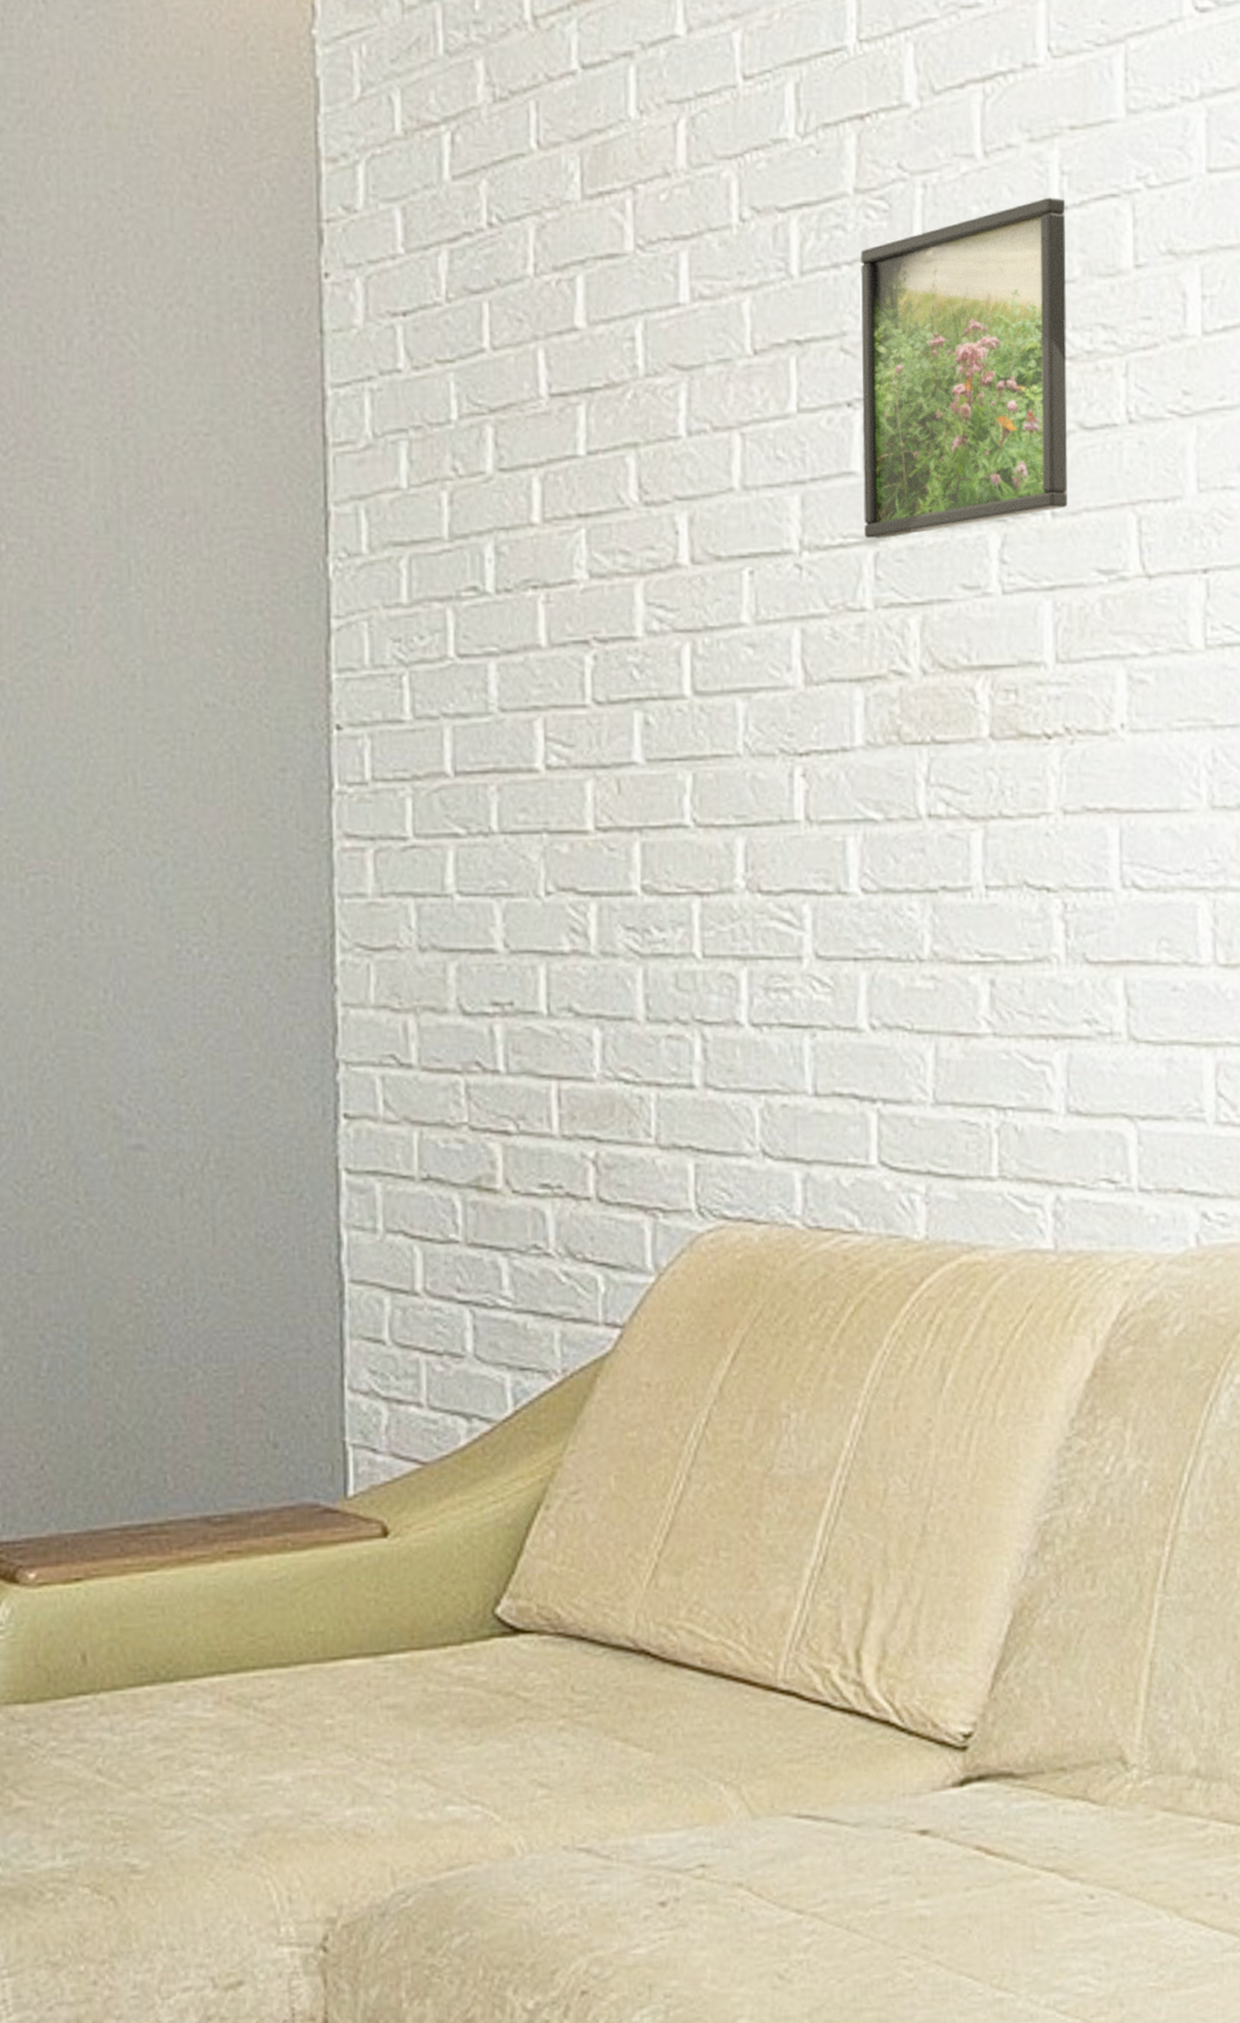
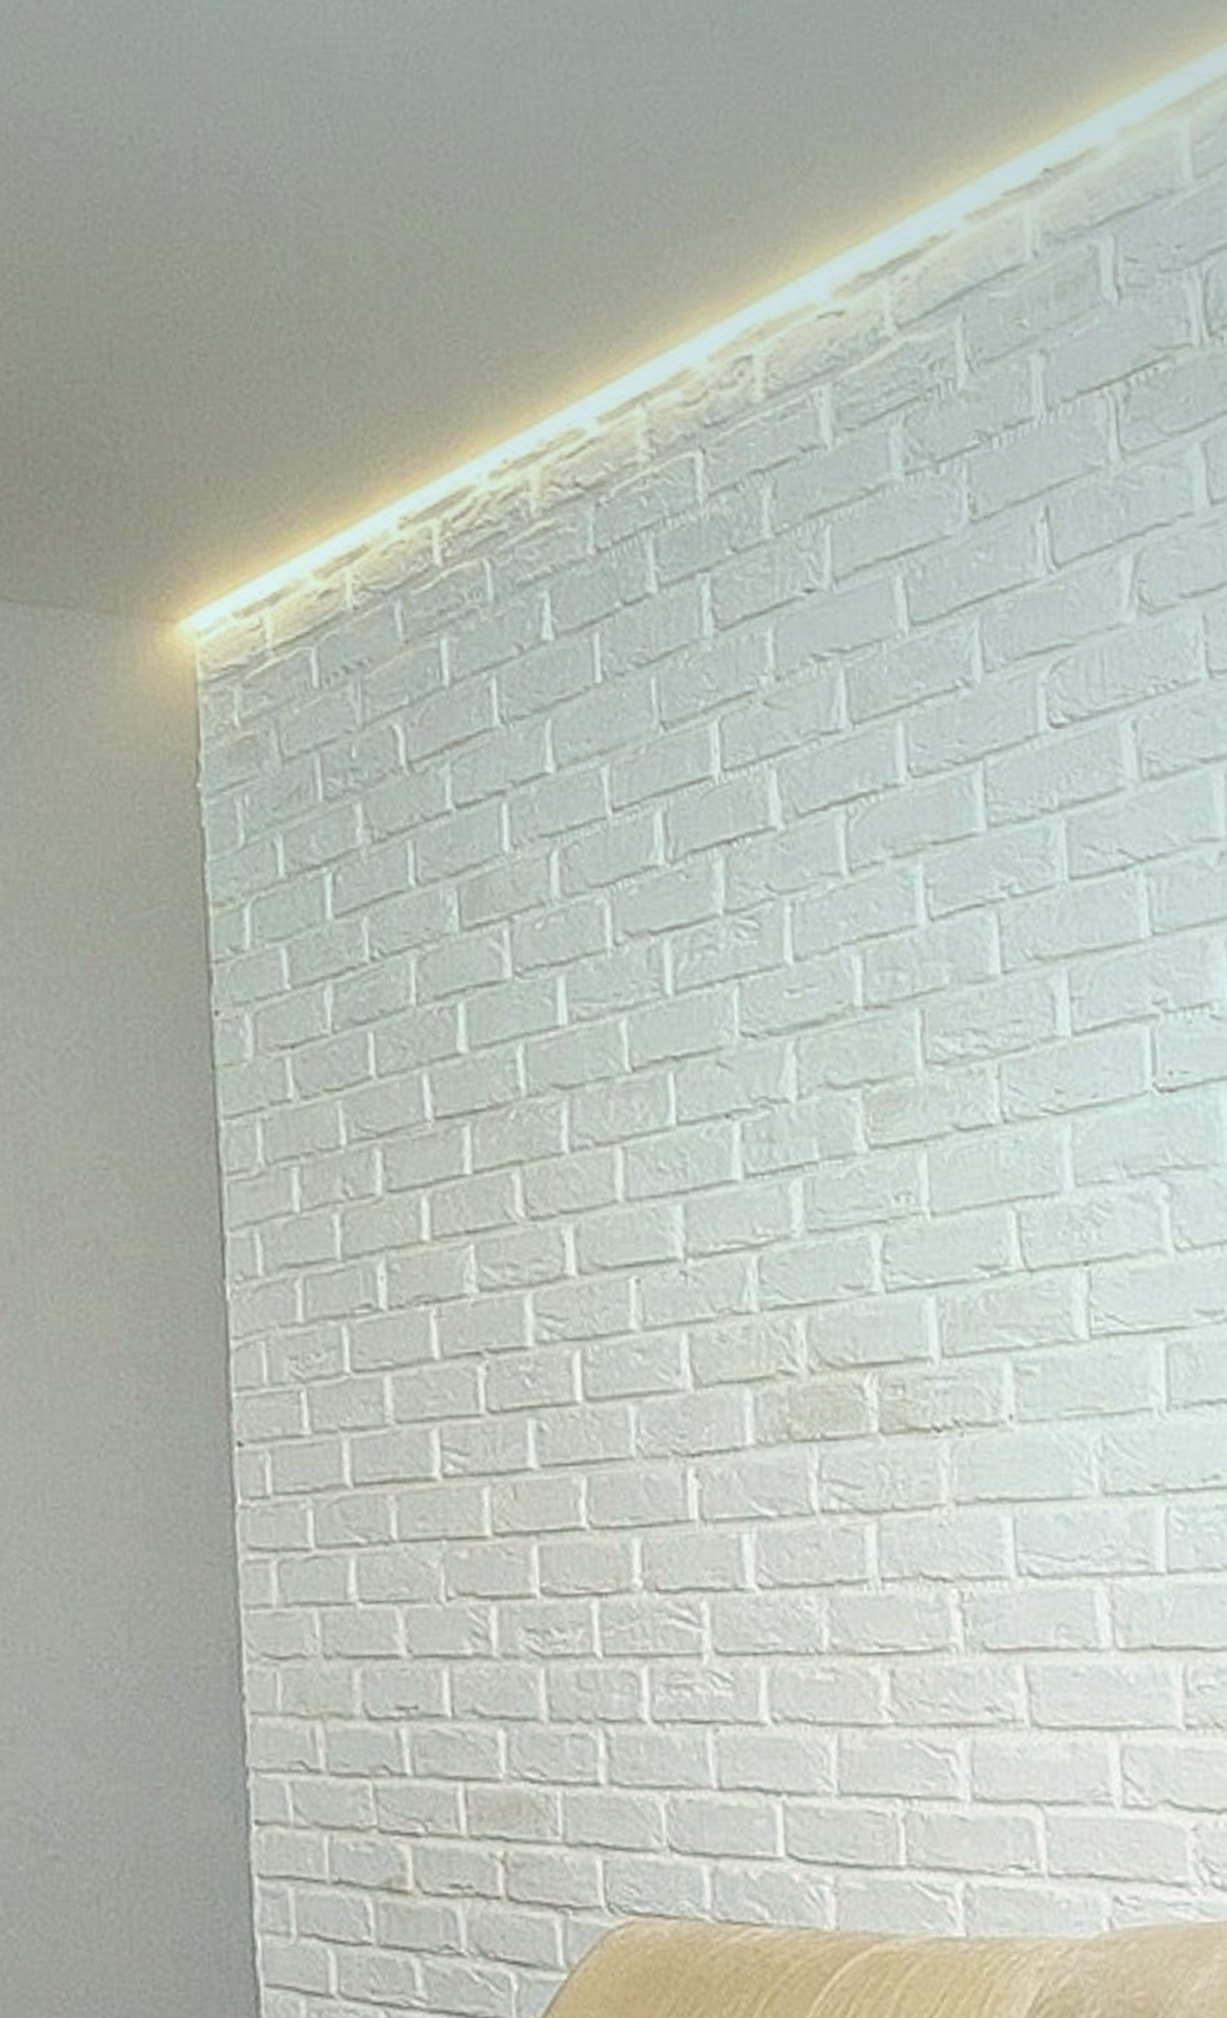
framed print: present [861,197,1068,539] -> none [733,909,947,1245]

